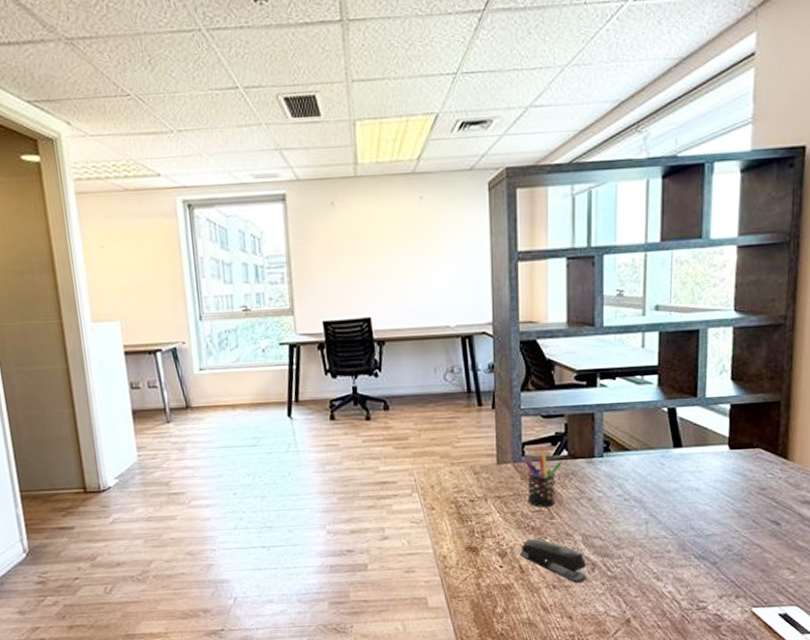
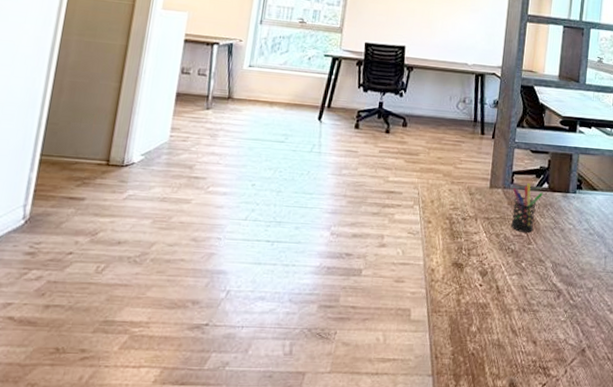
stapler: present [519,538,587,583] -> none [498,261,553,308]

